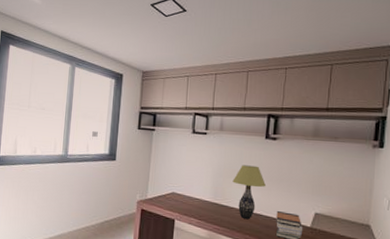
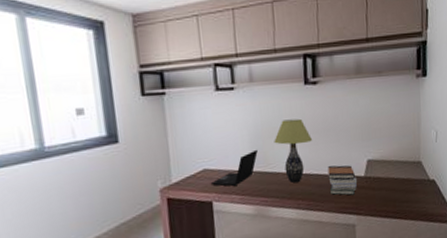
laptop: none [175,184,218,212] -> present [210,149,258,187]

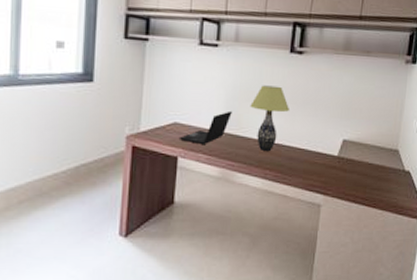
book stack: present [327,165,358,195] -> none [300,140,330,173]

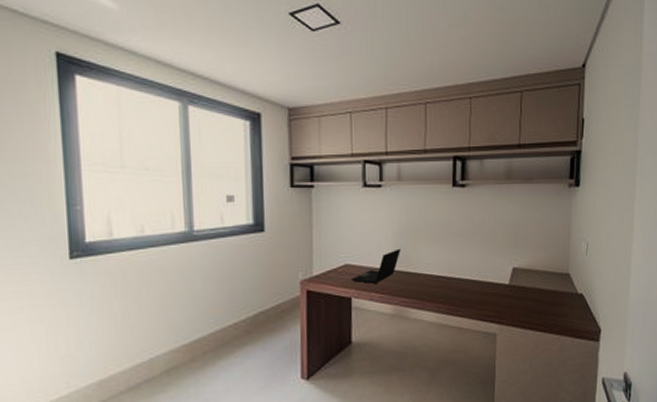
table lamp: present [250,85,291,152] -> none [418,220,458,286]

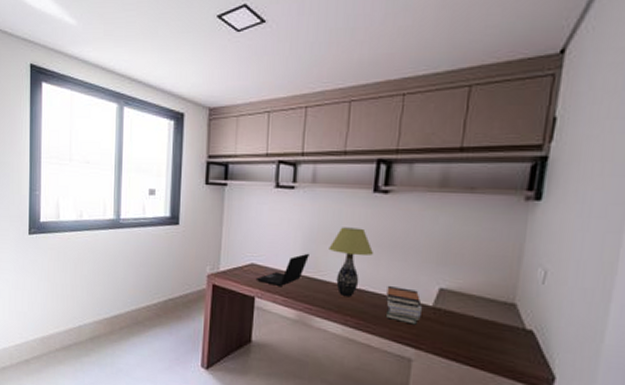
table lamp: none [418,220,458,286] -> present [329,227,374,297]
book stack: none [471,271,502,303] -> present [386,286,423,325]

